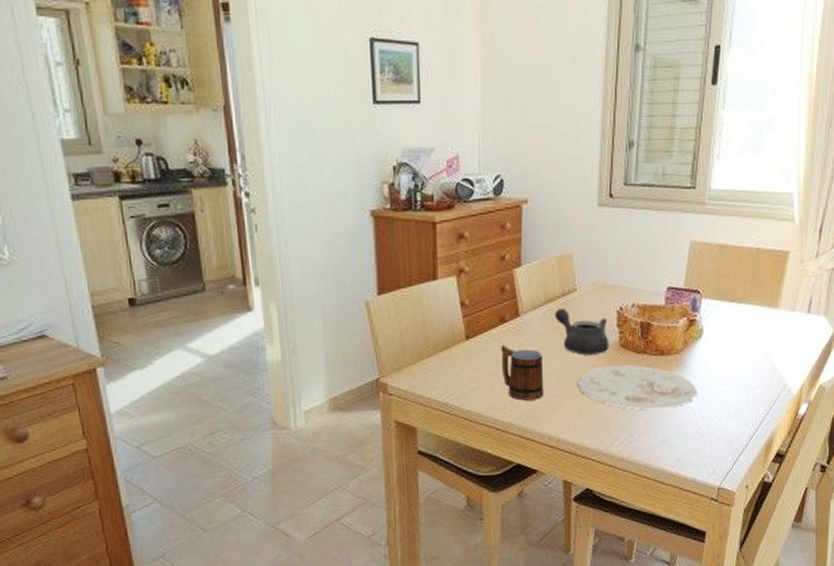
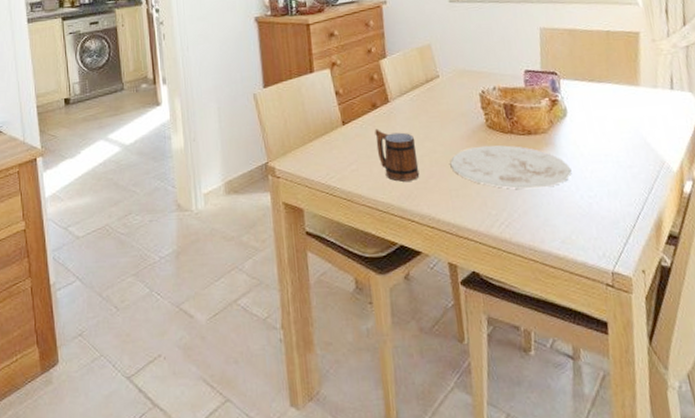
teapot: present [554,307,609,355] -> none [421,93,477,137]

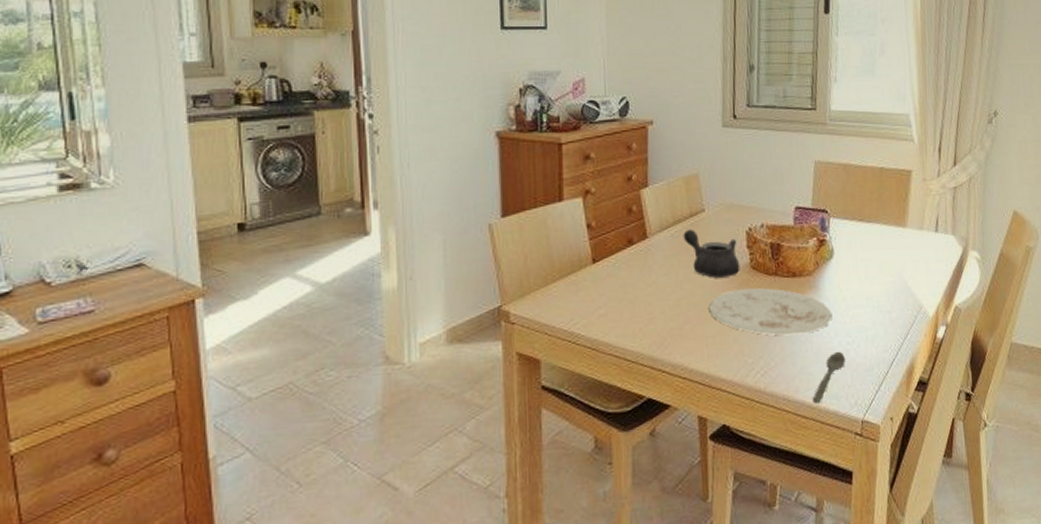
mug: present [375,128,420,182] -> none [629,268,675,328]
teapot: none [421,93,477,137] -> present [683,228,740,278]
spoon: none [559,204,589,253] -> present [812,351,845,403]

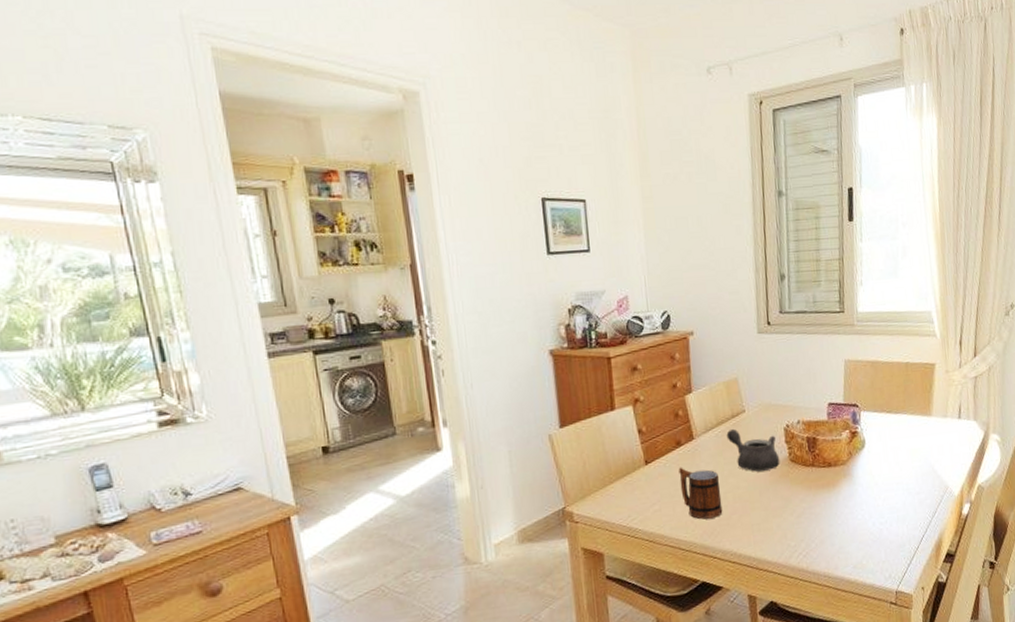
mug: none [629,268,675,328] -> present [678,467,723,520]
plate: present [709,287,833,336] -> none [753,478,866,520]
spoon: present [812,351,845,403] -> none [850,531,879,578]

